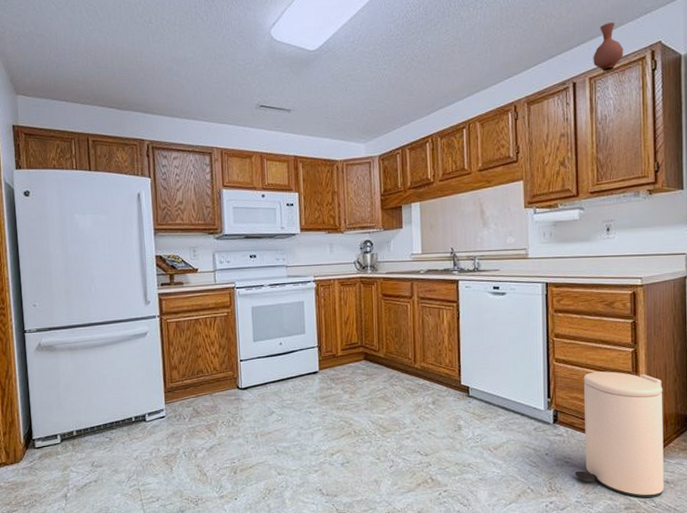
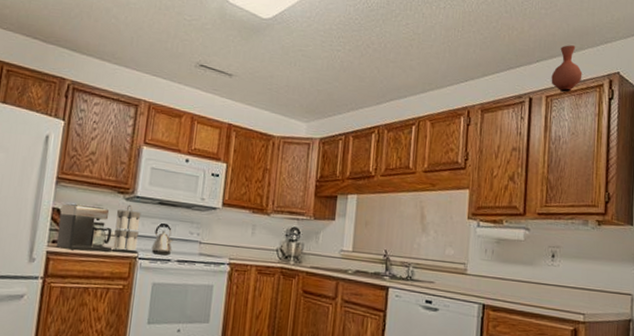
coffee maker: none [162,249,213,290] -> present [55,204,113,253]
spice rack: none [210,242,234,286] -> present [111,204,141,255]
kettle: none [245,255,264,283] -> present [151,223,174,257]

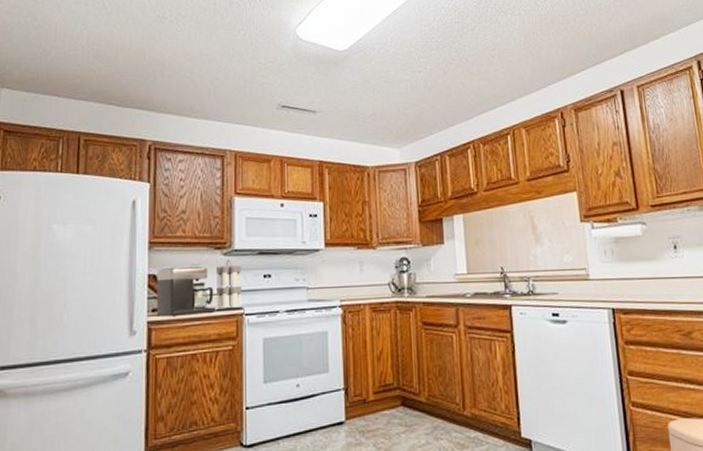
kettle: present [151,223,174,257] -> none [257,274,279,309]
vase: present [551,45,583,93] -> none [638,32,670,80]

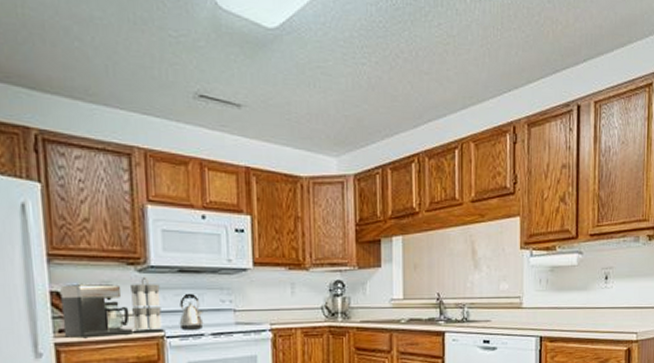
kettle: none [257,274,279,309] -> present [179,294,204,332]

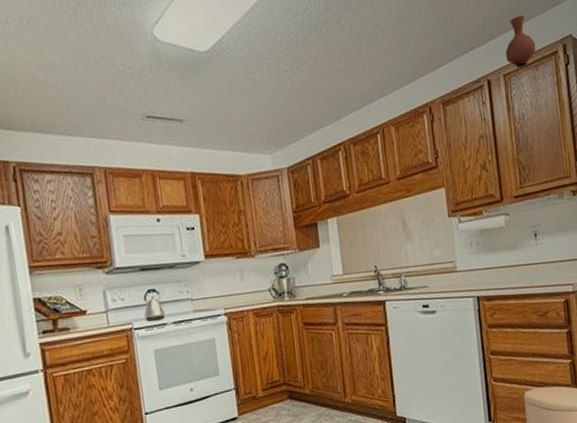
coffee maker: present [60,284,134,339] -> none [41,287,106,338]
spice rack: present [129,276,164,334] -> none [99,277,132,329]
vase: none [599,38,632,96] -> present [505,15,536,68]

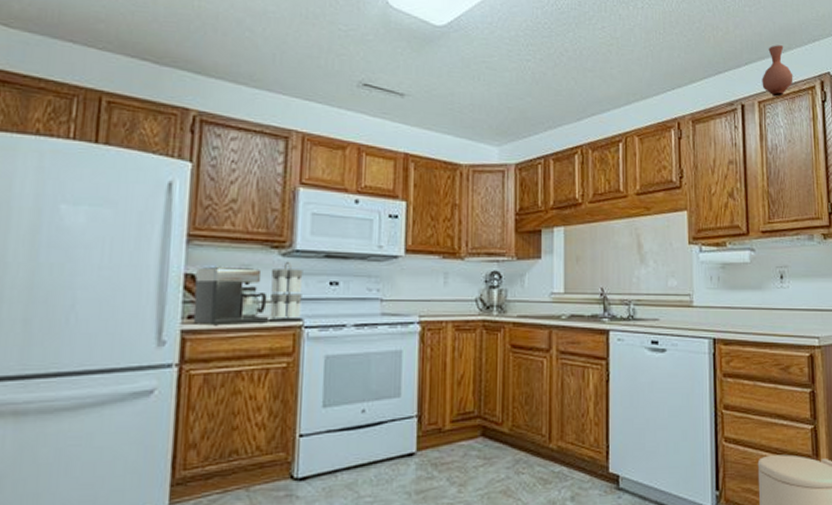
coffee maker: none [41,287,106,338] -> present [193,267,270,326]
spice rack: none [99,277,132,329] -> present [268,261,303,323]
kettle: present [143,289,166,323] -> none [320,281,347,322]

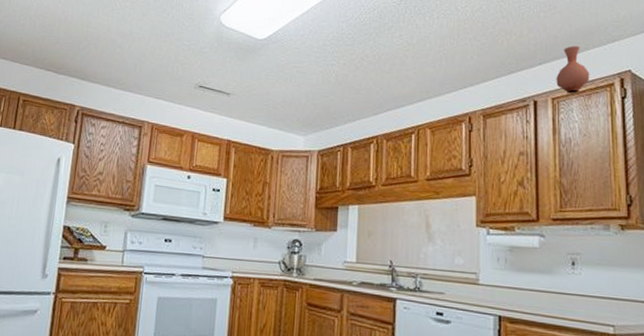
coffee maker: present [193,267,270,326] -> none [66,222,120,269]
spice rack: present [268,261,303,323] -> none [118,221,146,270]

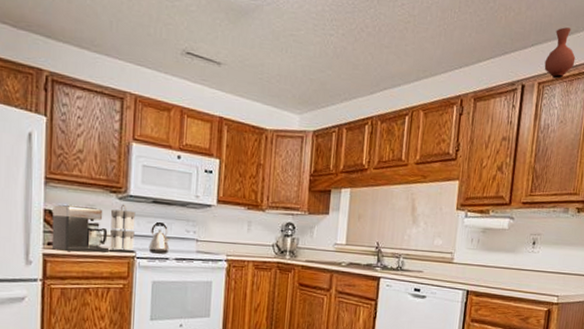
coffee maker: none [66,222,120,269] -> present [51,205,110,254]
spice rack: none [118,221,146,270] -> present [108,204,136,254]
kettle: none [156,239,177,271] -> present [148,222,170,255]

